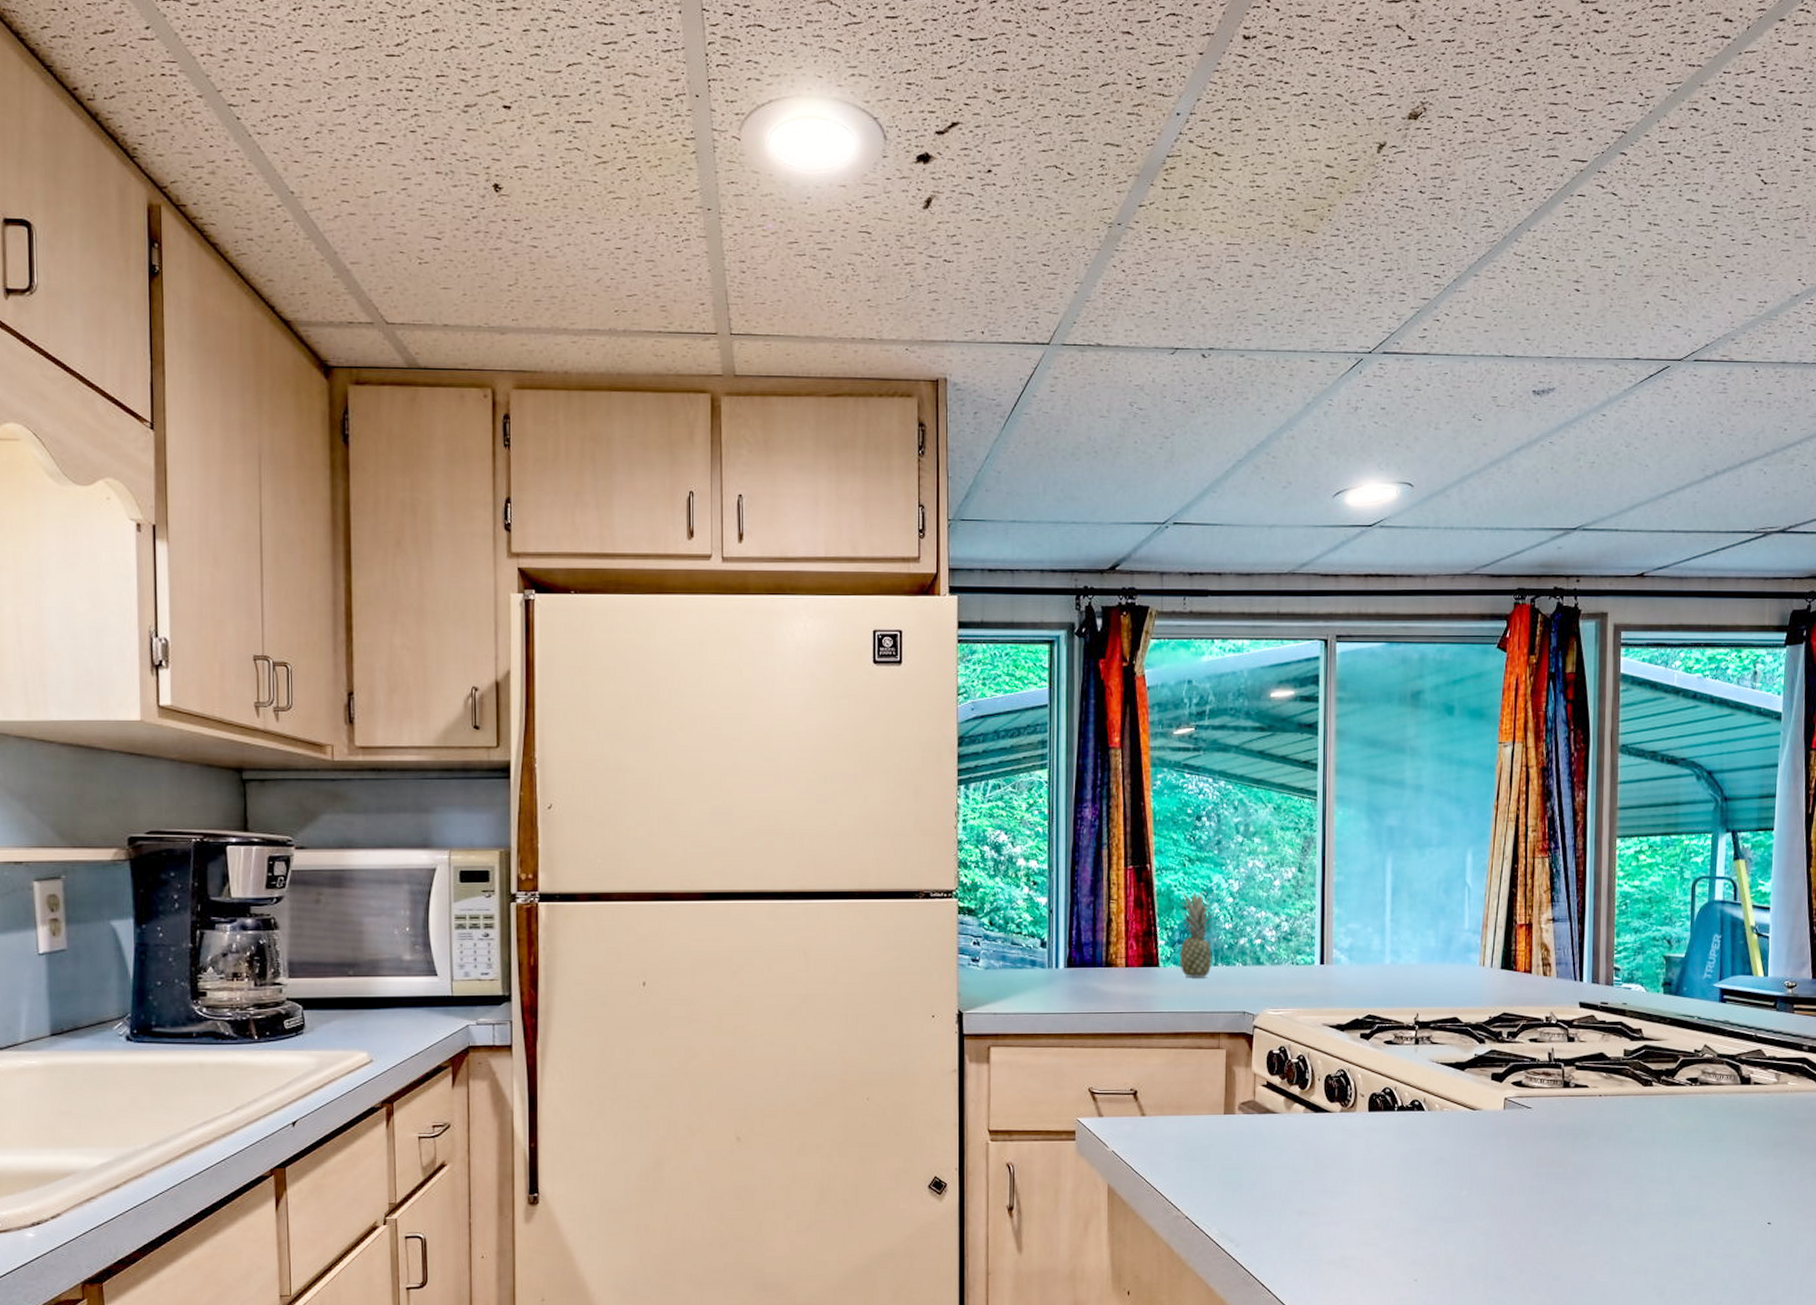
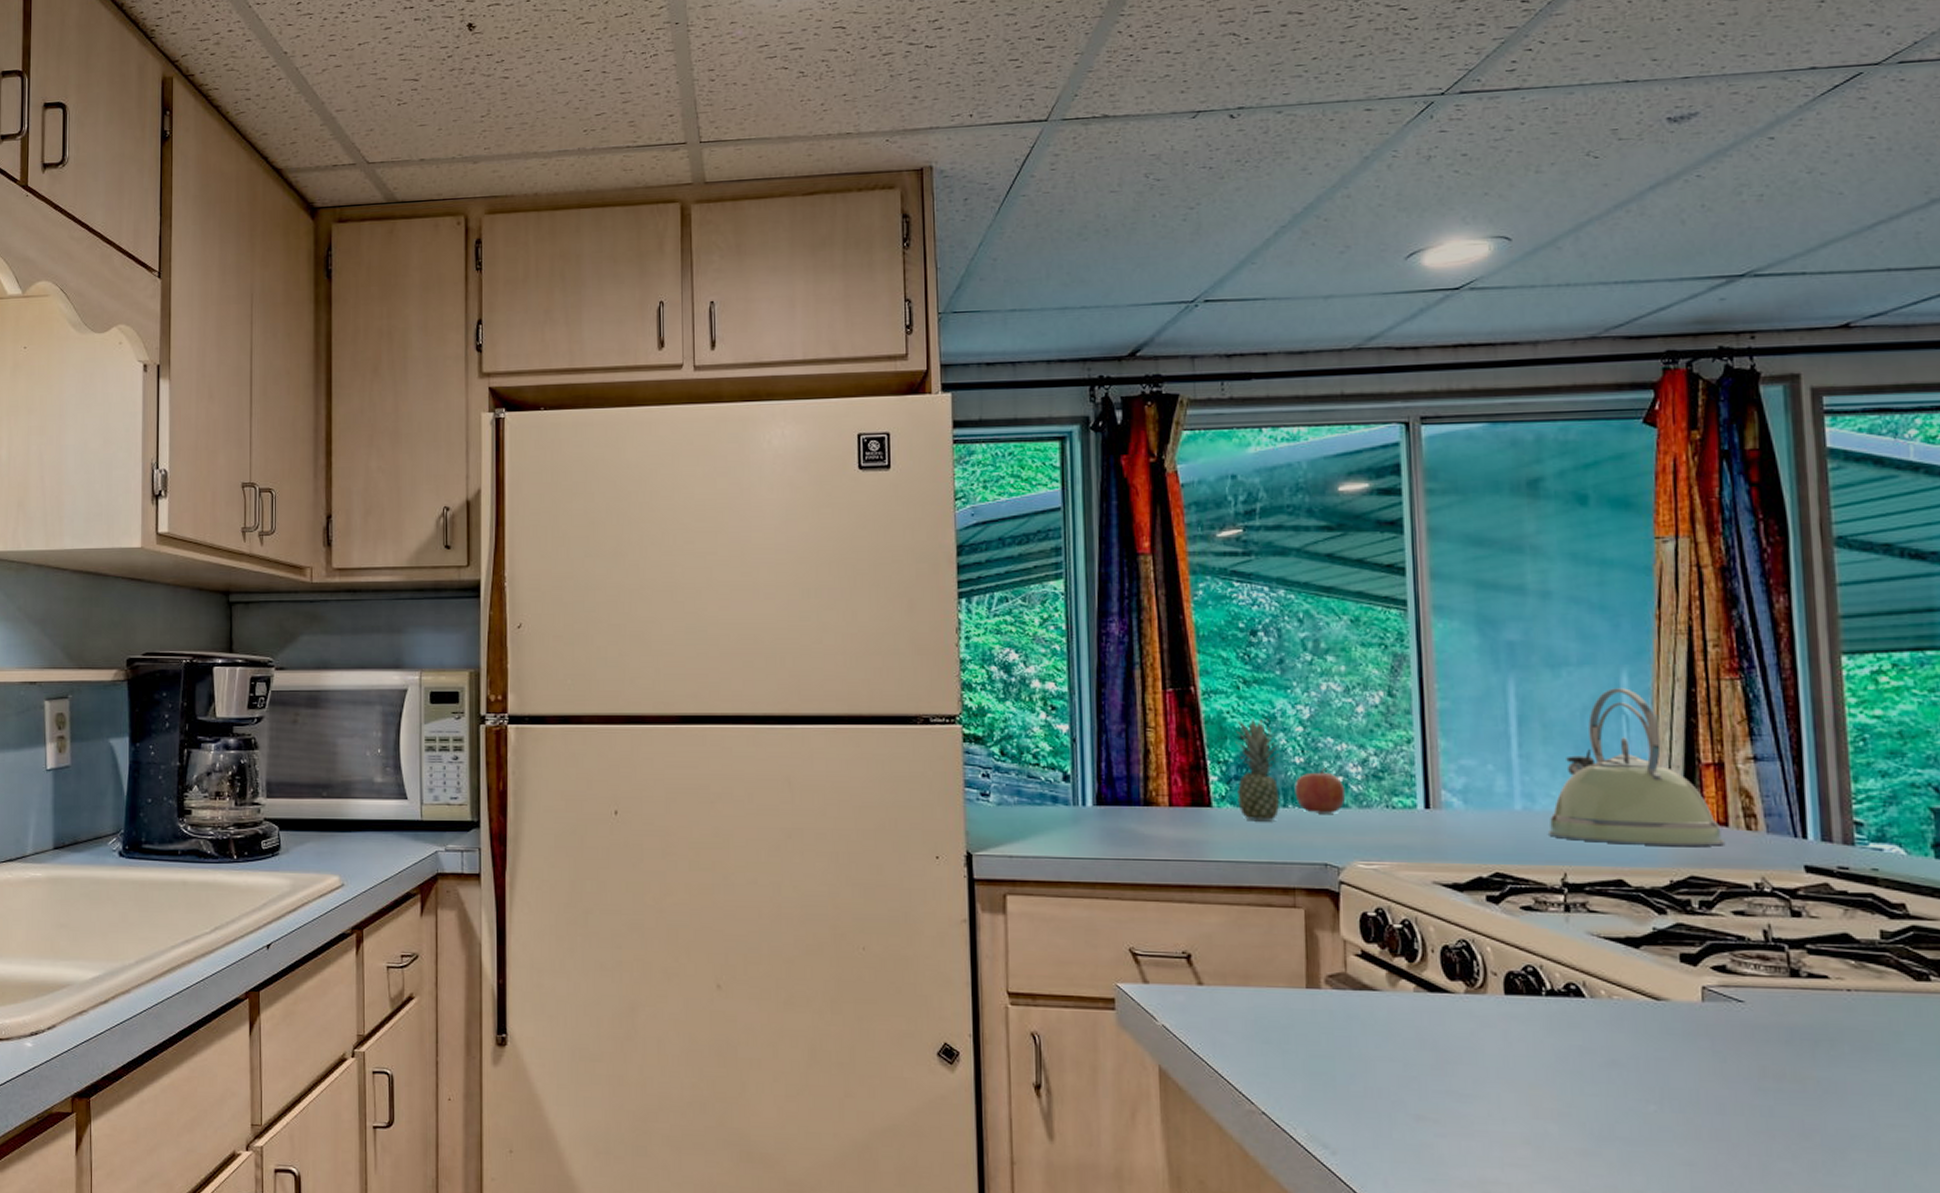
fruit: none [1224,932,1262,970] -> present [1294,767,1346,814]
kettle: none [1408,865,1529,990] -> present [1549,688,1726,846]

